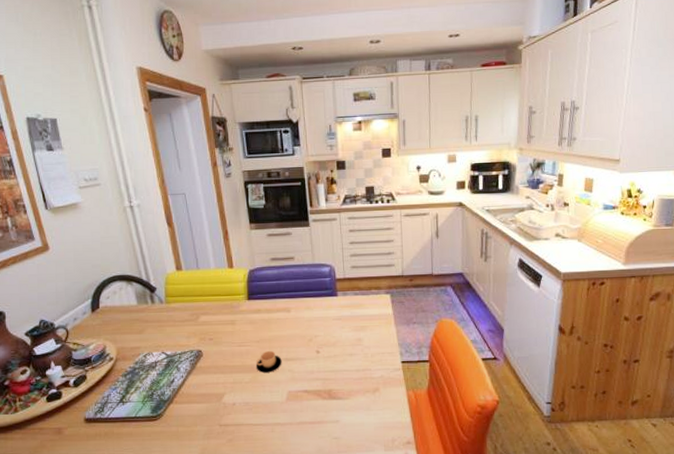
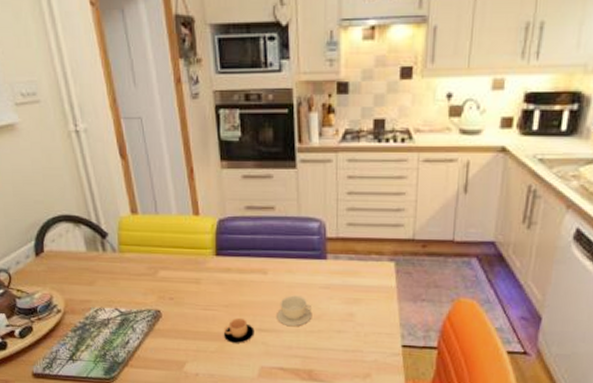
teacup: none [300,327,329,353] -> present [277,295,312,326]

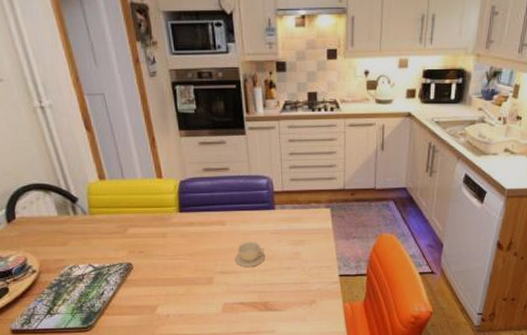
cup: present [224,317,254,343] -> none [190,263,217,286]

